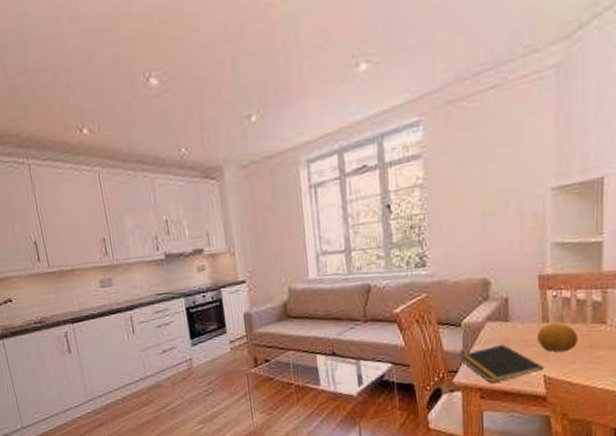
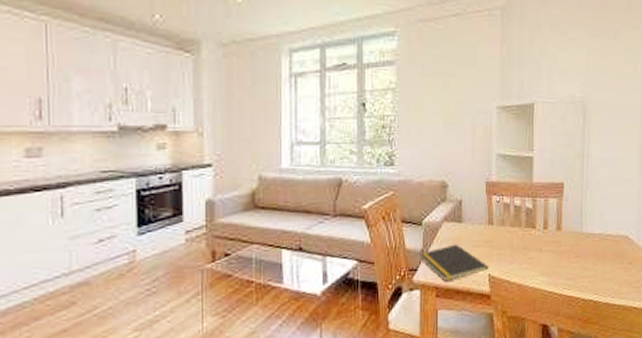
fruit: present [537,323,578,353] -> none [483,226,515,253]

